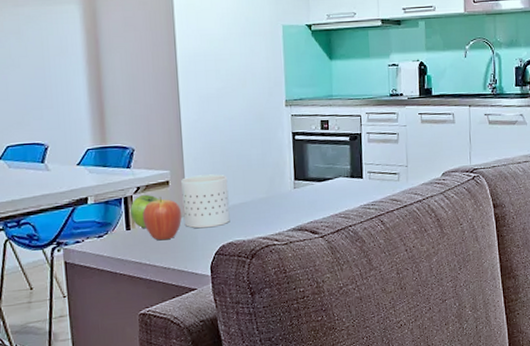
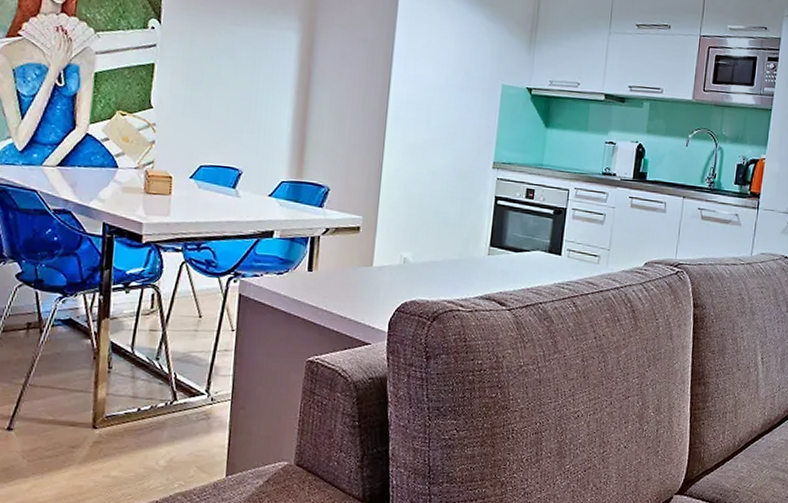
fruit: present [130,194,160,228] -> none [315,236,348,272]
fruit: present [143,197,182,241] -> none [327,242,369,288]
mug: present [180,174,230,229] -> none [369,225,421,283]

